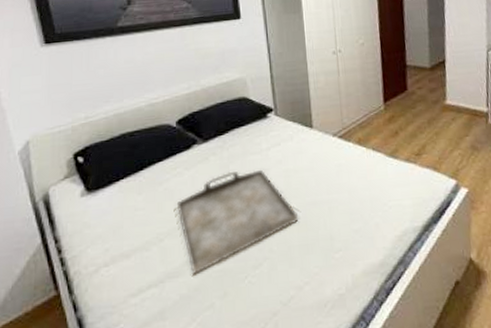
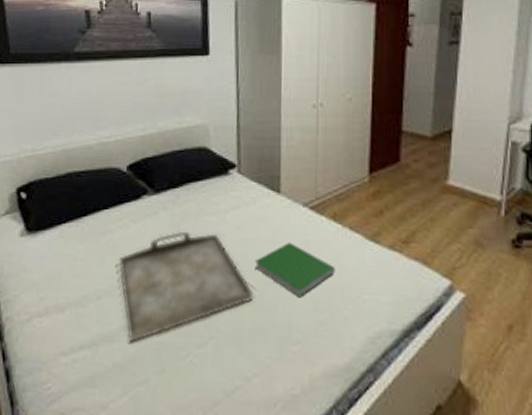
hardcover book: none [297,168,364,213] -> present [255,242,335,298]

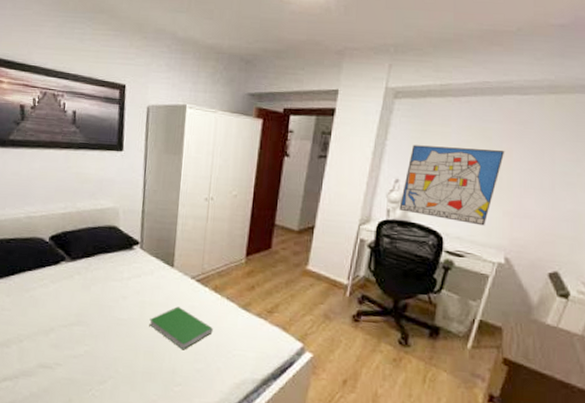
serving tray: present [118,231,254,343] -> none [38,292,147,378]

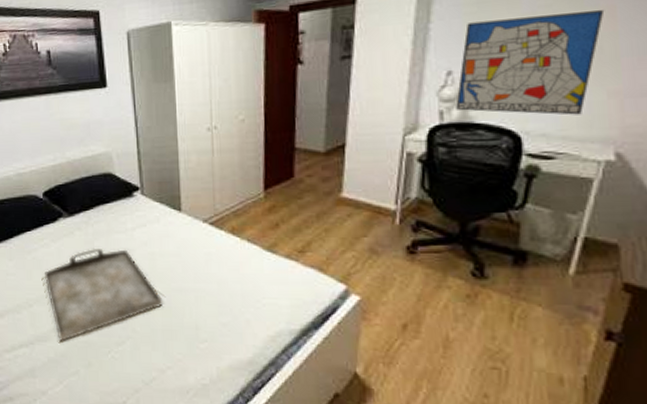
serving tray: none [38,292,147,378] -> present [44,248,163,342]
hardcover book: present [149,306,213,350] -> none [162,255,236,303]

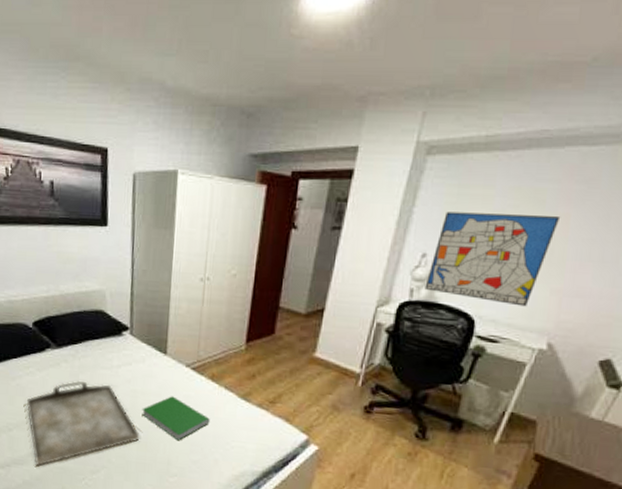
hardcover book: none [162,255,236,303] -> present [142,396,210,441]

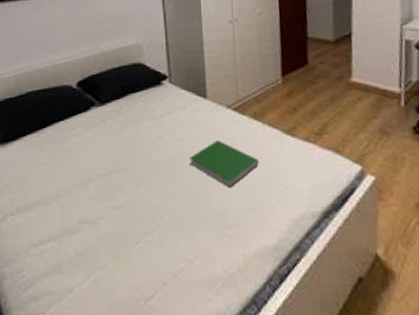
serving tray: present [26,380,140,467] -> none [74,135,191,234]

